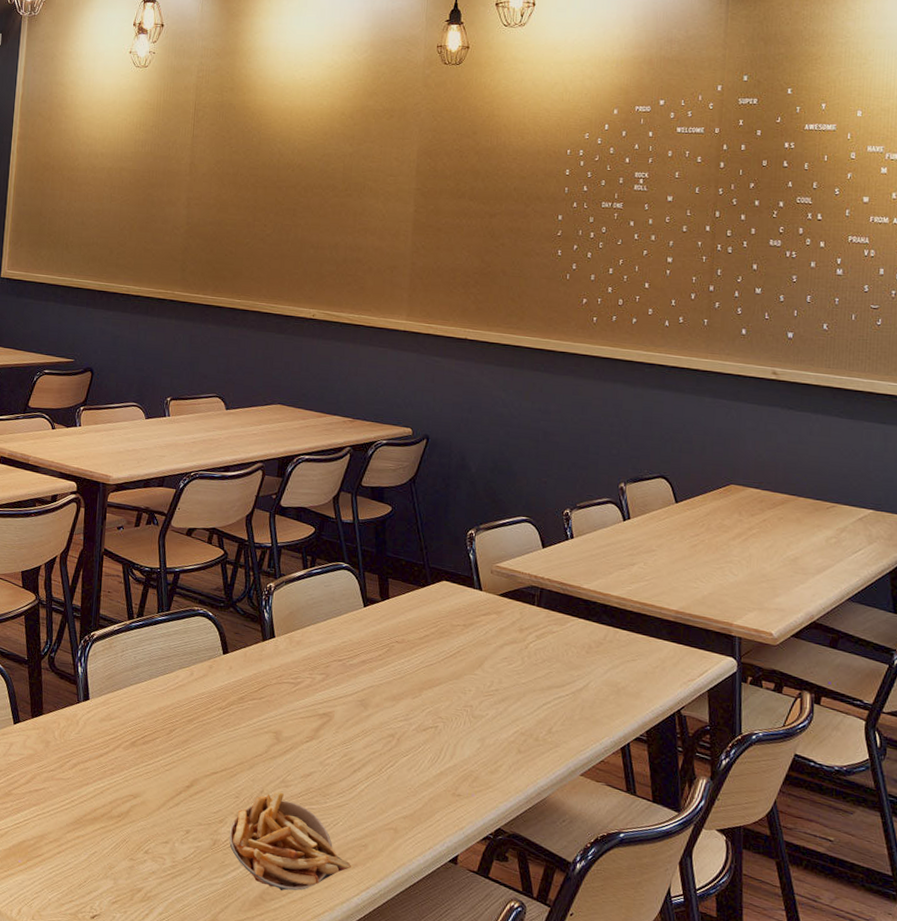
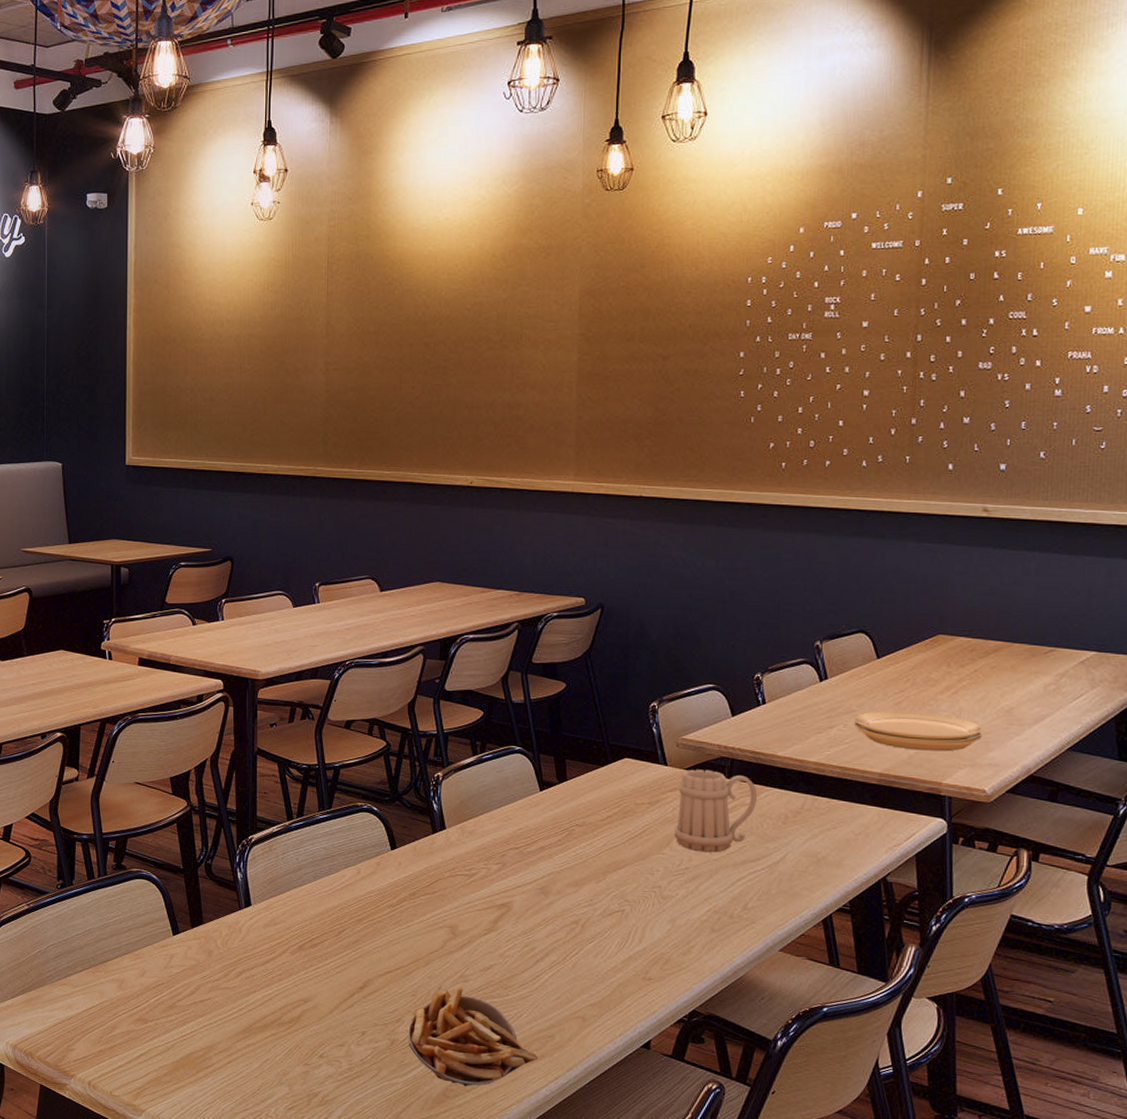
beer mug: none [486,596,564,677] -> present [675,769,758,853]
plate: none [654,552,770,594] -> present [854,710,982,752]

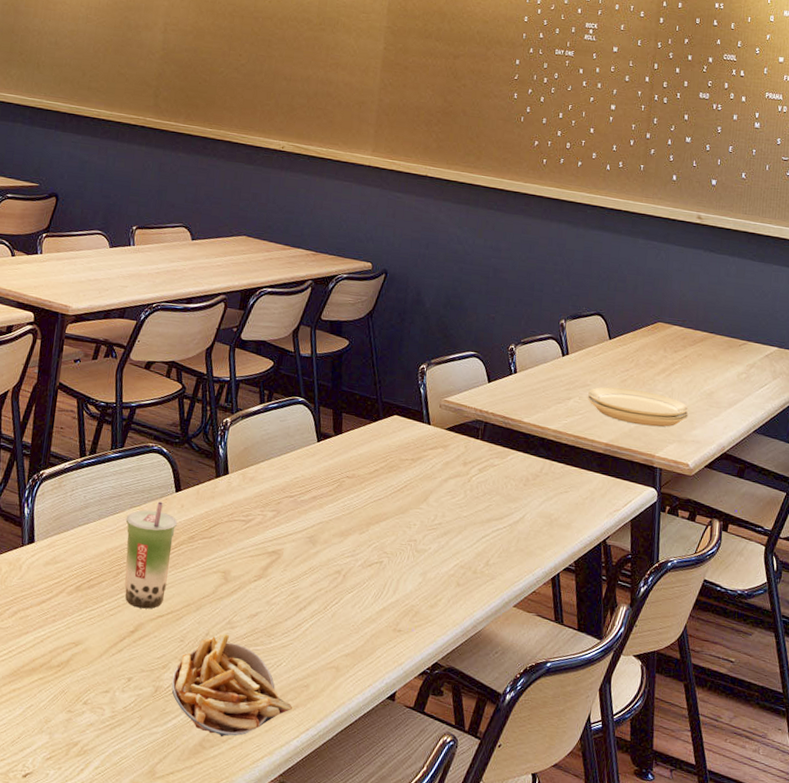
beverage cup: none [342,860,396,966] -> present [124,501,178,609]
beer mug: present [675,769,758,853] -> none [431,430,505,510]

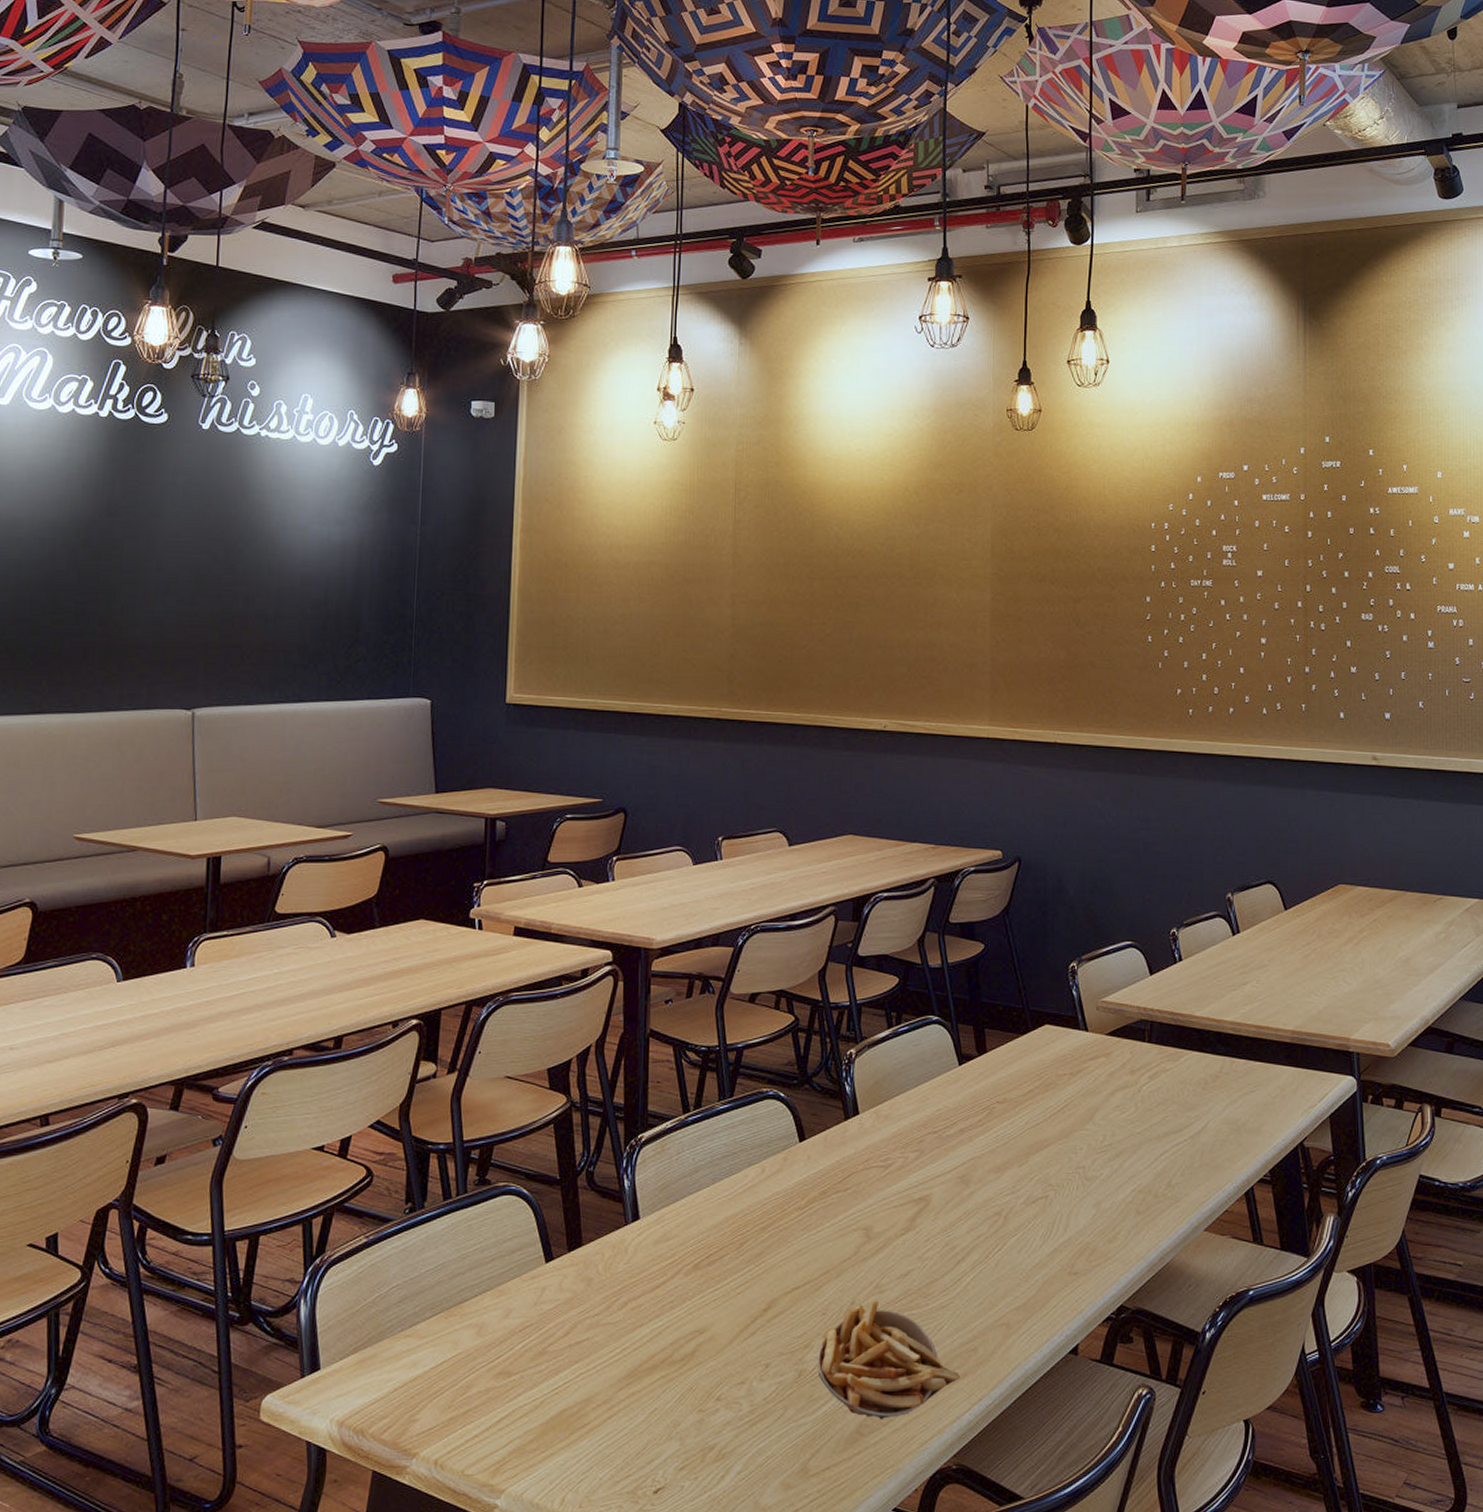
beverage cup: present [124,501,178,609] -> none [744,1155,805,1281]
plate: present [588,387,689,427] -> none [1267,964,1384,1005]

